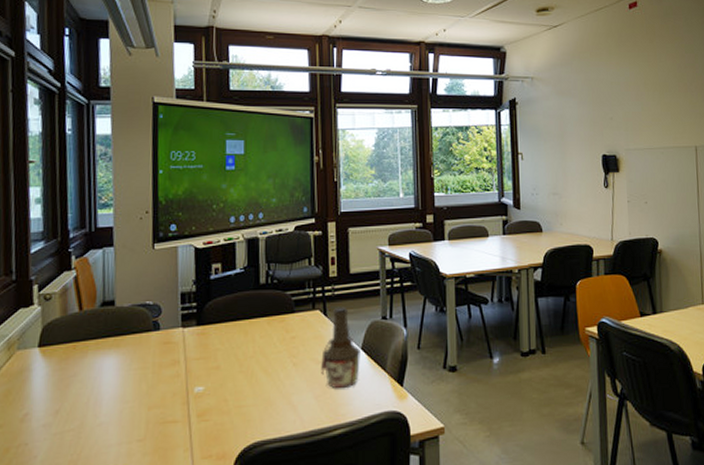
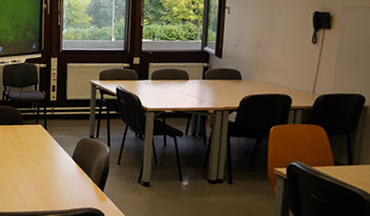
bottle: present [321,306,360,389] -> none [40,124,71,186]

